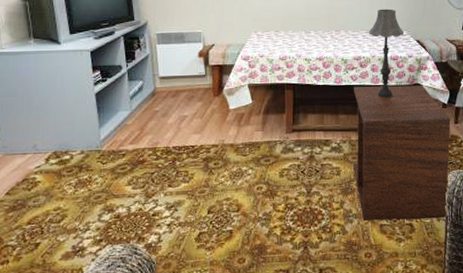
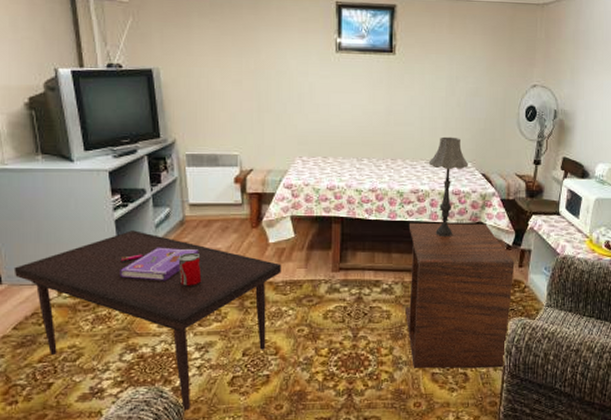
coffee table: none [8,102,241,265] -> present [14,230,282,410]

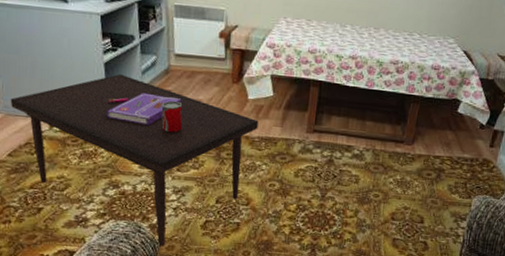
side table: present [405,222,515,369] -> none [373,92,486,241]
table lamp: present [428,136,469,238] -> none [411,10,452,111]

